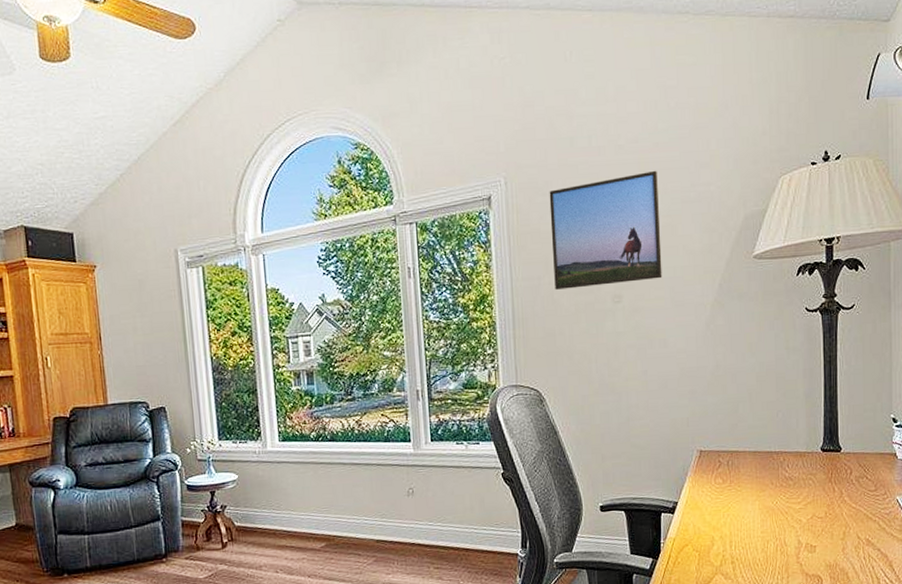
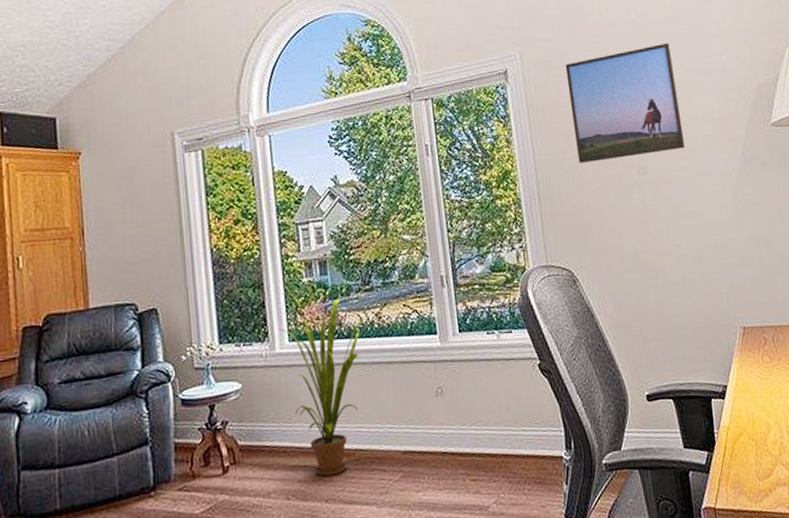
house plant: none [270,405,346,557] -> present [279,297,364,477]

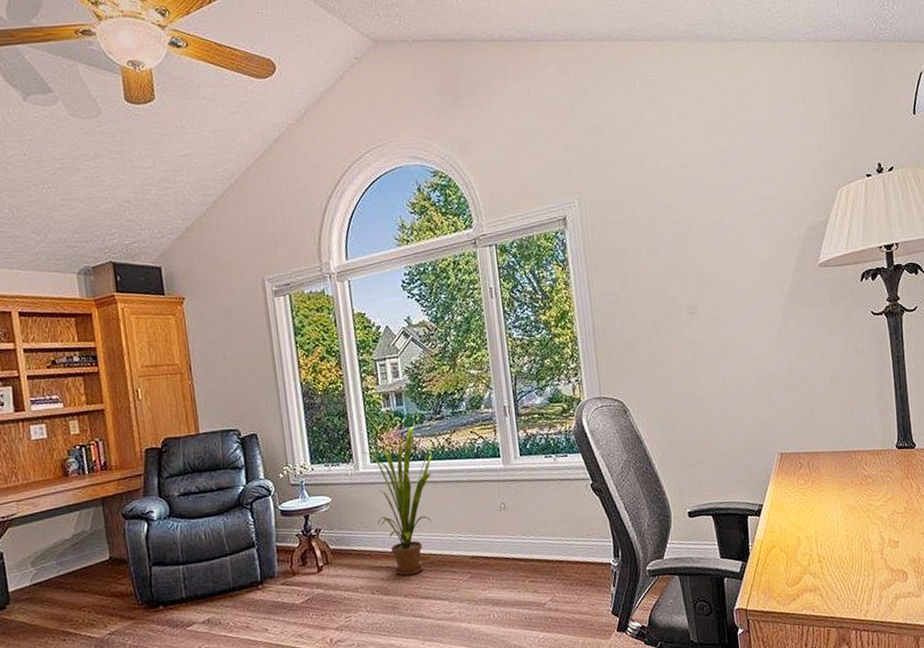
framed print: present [565,42,685,163] -> none [621,187,734,304]

